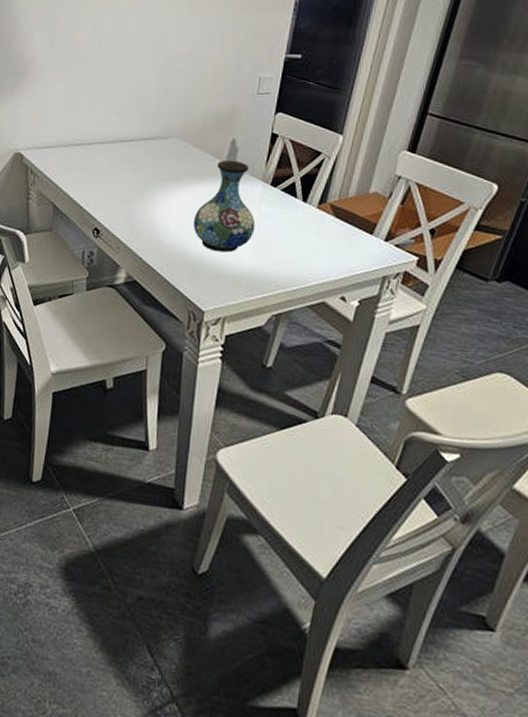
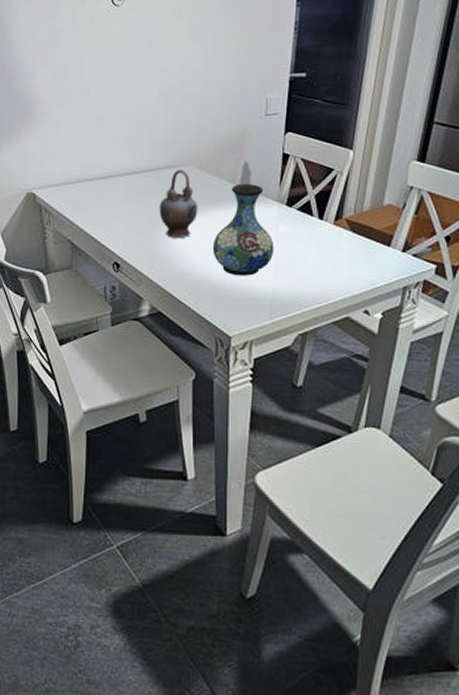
teapot: none [143,140,183,209] -> present [159,169,198,238]

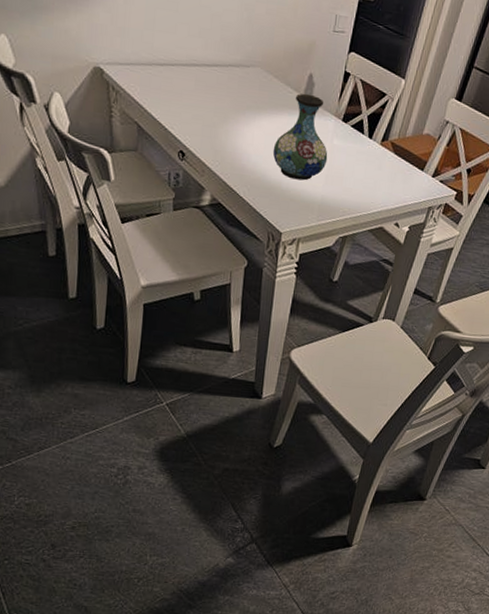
teapot: present [159,169,198,238] -> none [226,69,264,137]

